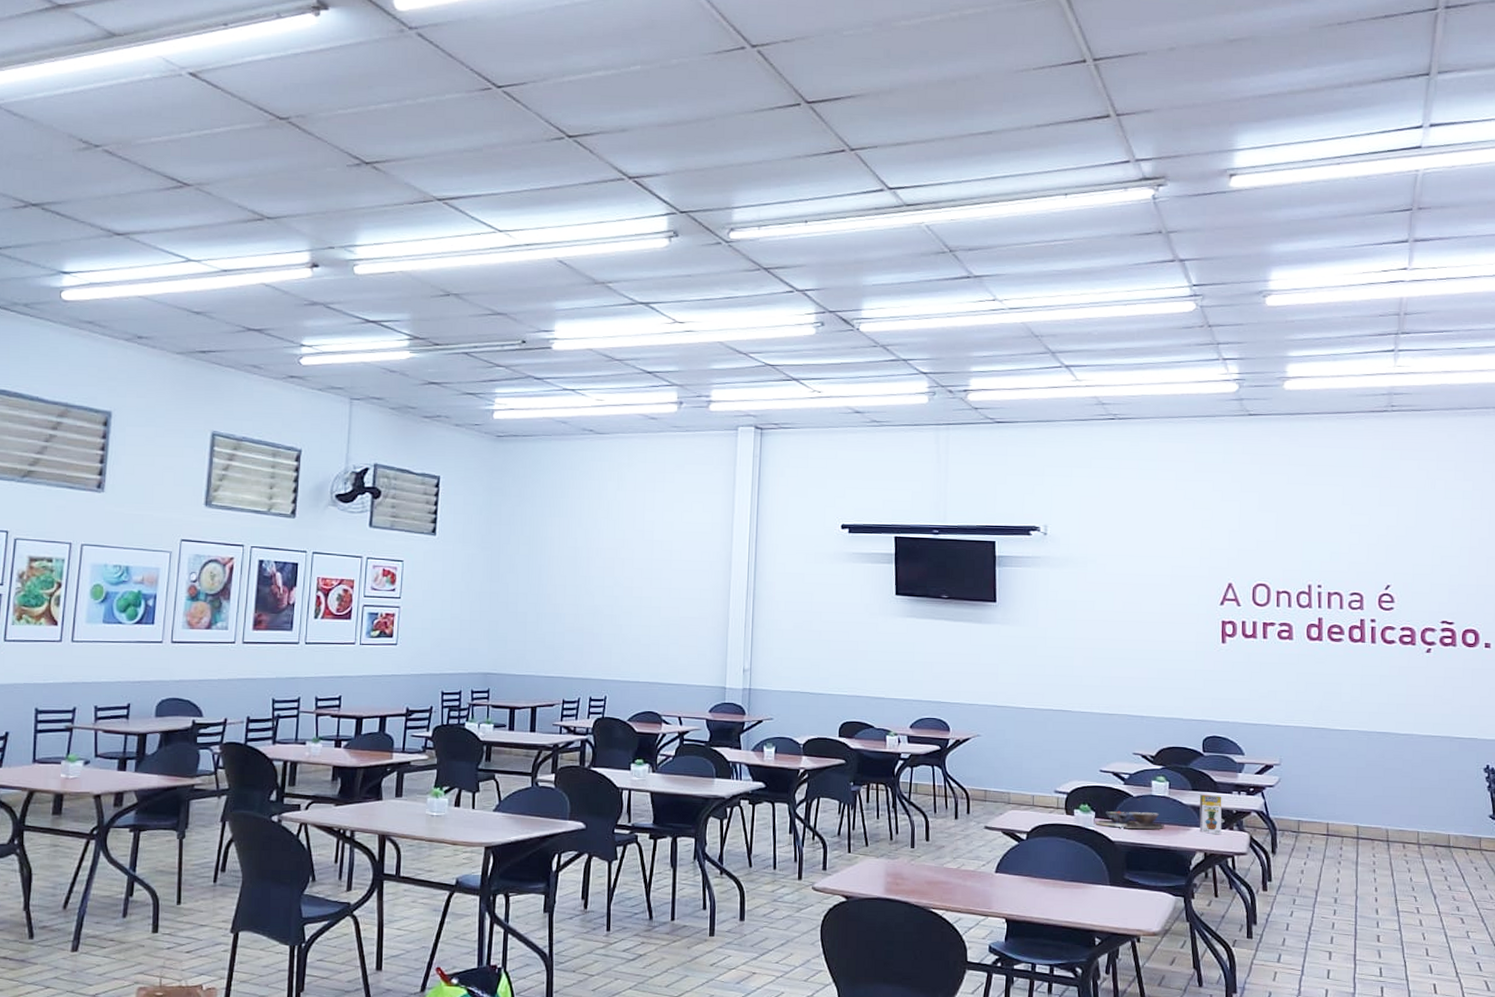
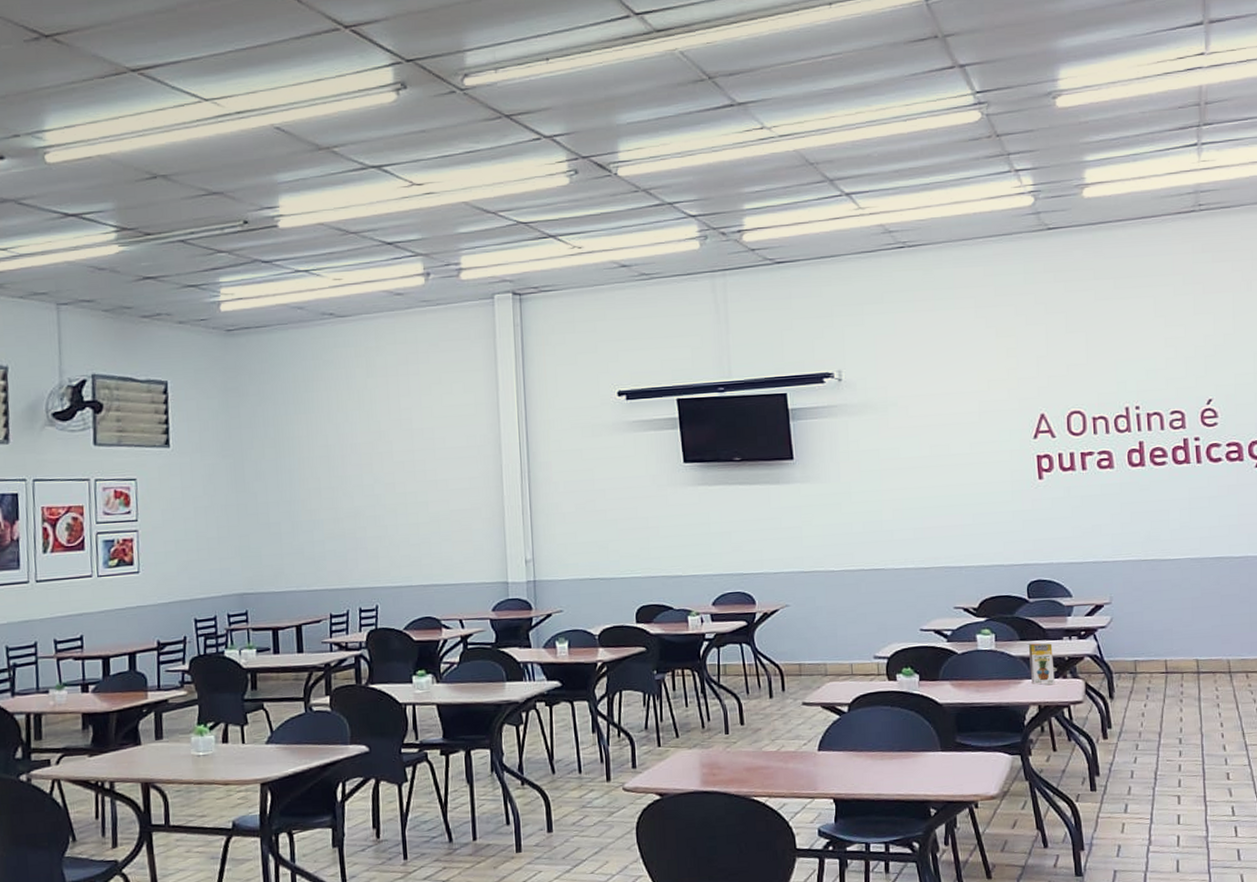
food tray: present [1095,798,1164,830] -> none [919,655,994,689]

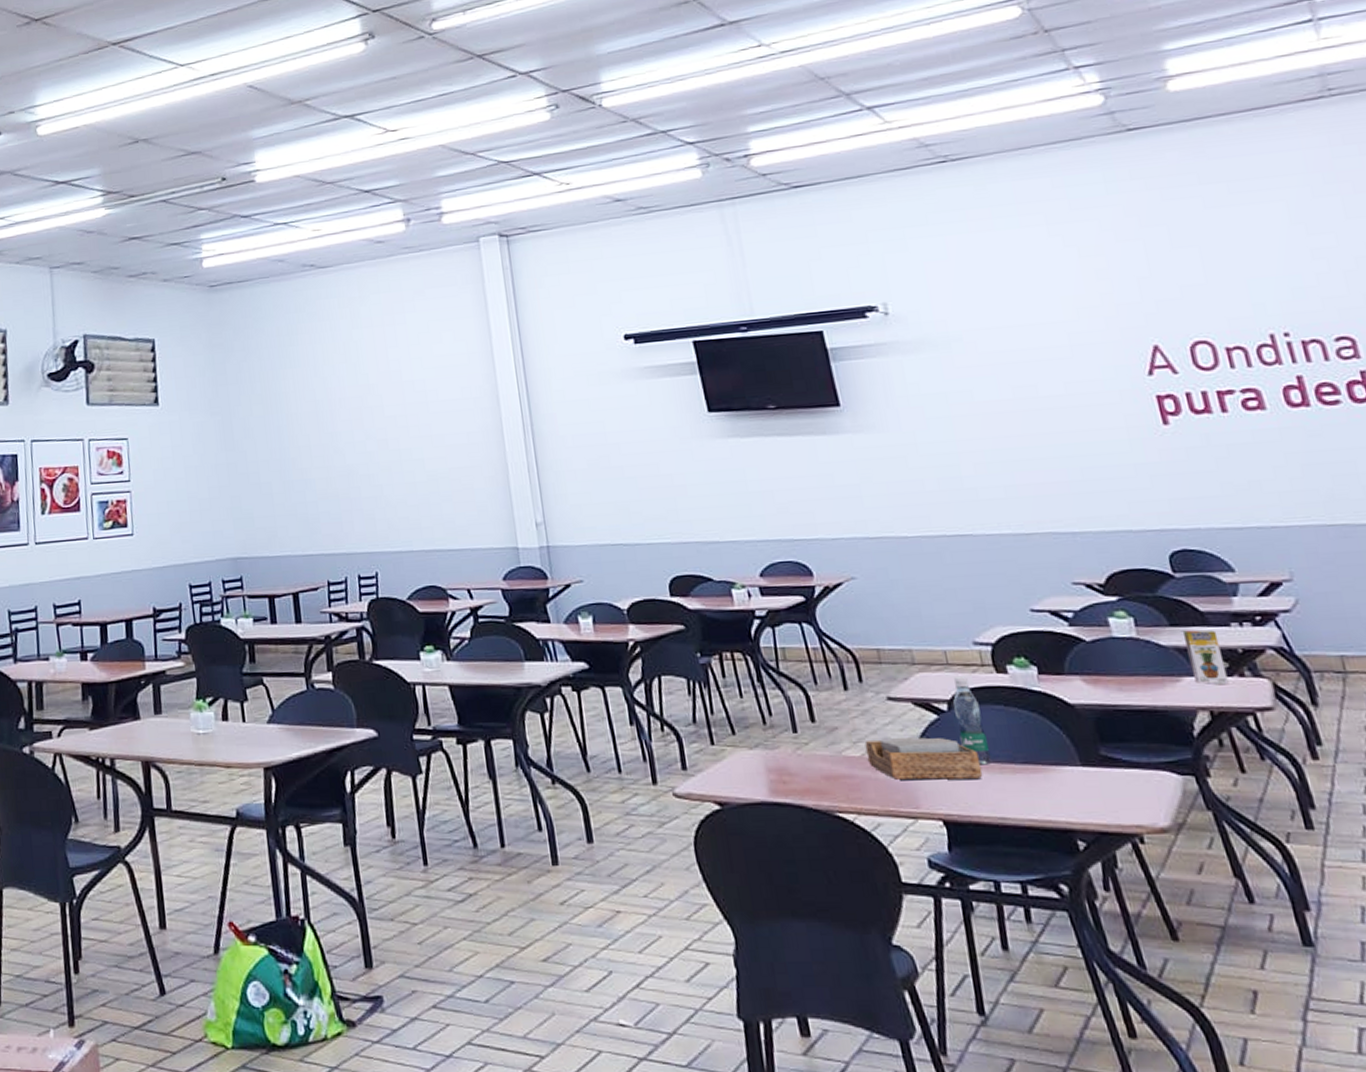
napkin holder: none [781,734,868,769] -> present [864,737,983,781]
bottle: none [852,684,876,754] -> present [952,677,991,765]

